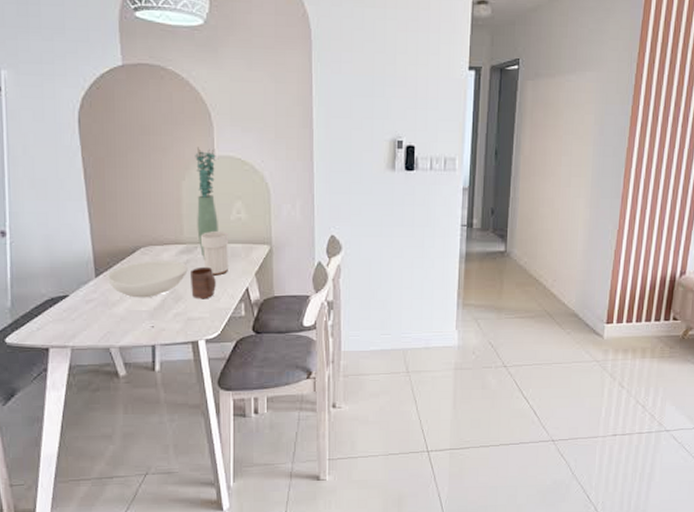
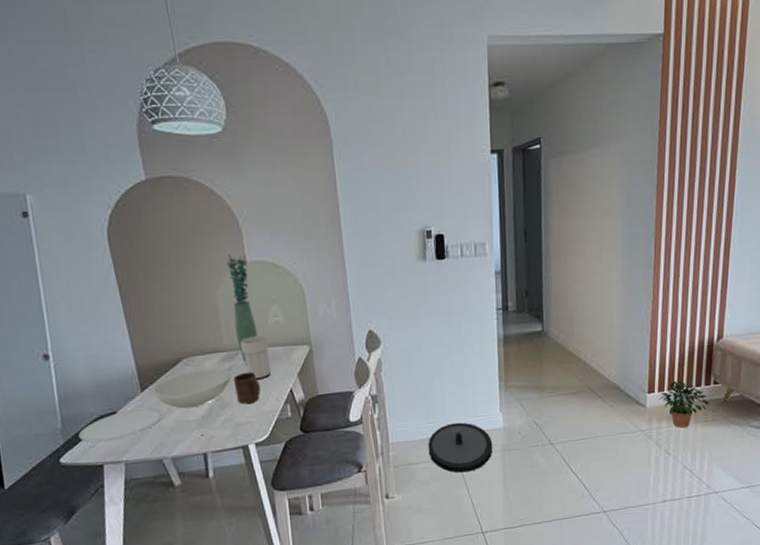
plate: none [27,294,114,325] -> present [78,408,162,443]
robot vacuum: none [380,337,446,388] -> present [428,422,493,473]
potted plant: none [616,312,668,362] -> present [659,379,710,428]

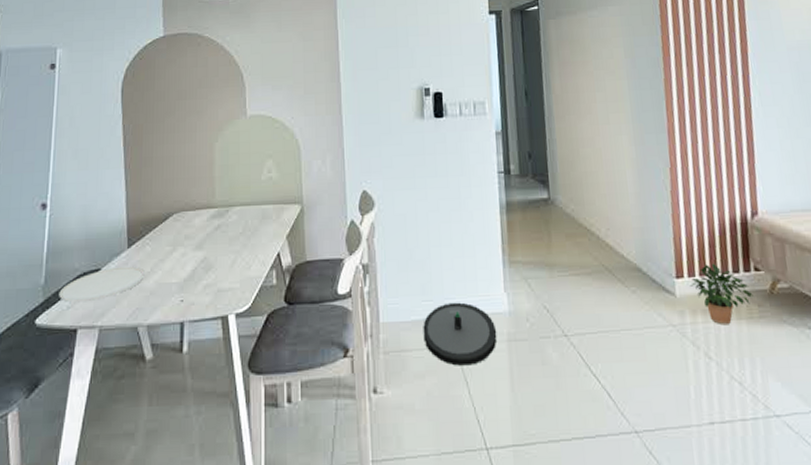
bowl: present [152,369,231,409] -> none [138,226,219,269]
vase: present [227,254,258,365] -> none [228,108,251,224]
cup: present [233,371,261,405] -> none [220,231,247,268]
cup: present [240,335,271,380] -> none [231,191,260,241]

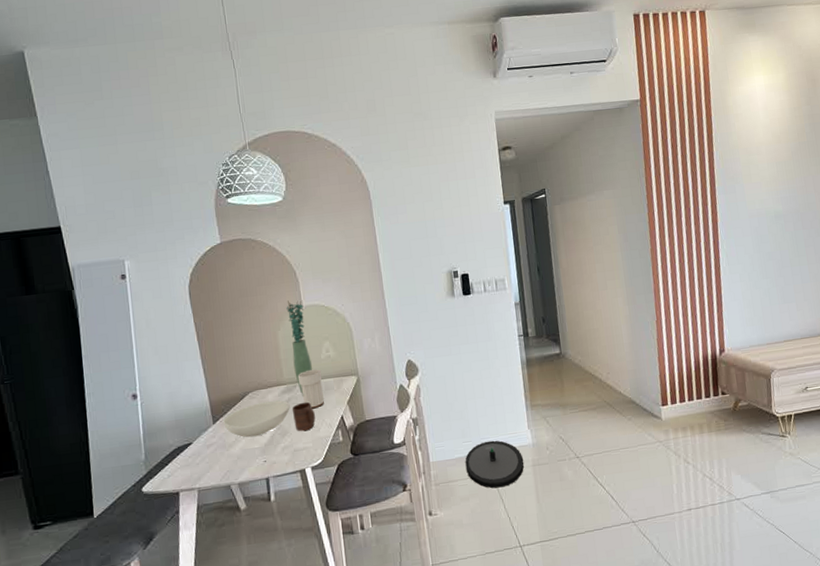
plate: present [59,266,145,303] -> none [159,438,231,472]
bowl: none [138,226,219,269] -> present [222,400,290,438]
cup: none [220,231,247,268] -> present [292,401,316,432]
vase: none [228,108,251,224] -> present [286,300,313,396]
cup: none [231,191,260,241] -> present [297,369,324,409]
potted plant: present [689,263,754,326] -> none [672,391,721,438]

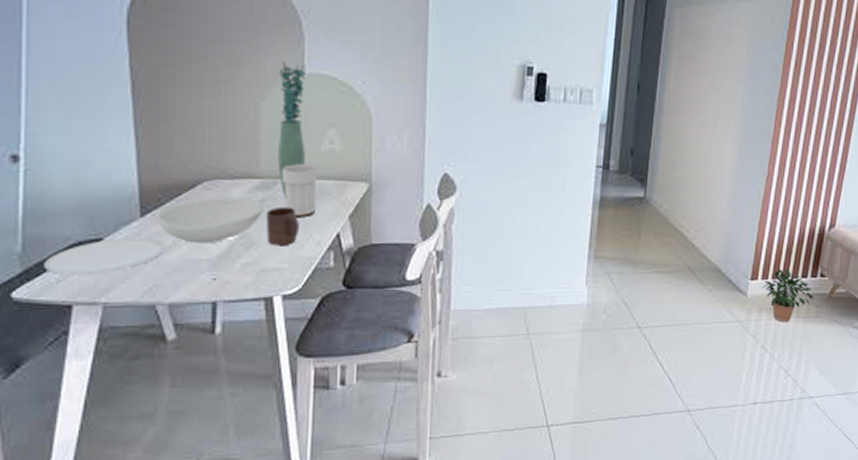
plate: none [159,438,231,472] -> present [44,237,164,276]
robot vacuum: present [465,440,525,489] -> none [496,293,573,353]
potted plant: none [672,391,721,438] -> present [761,268,814,323]

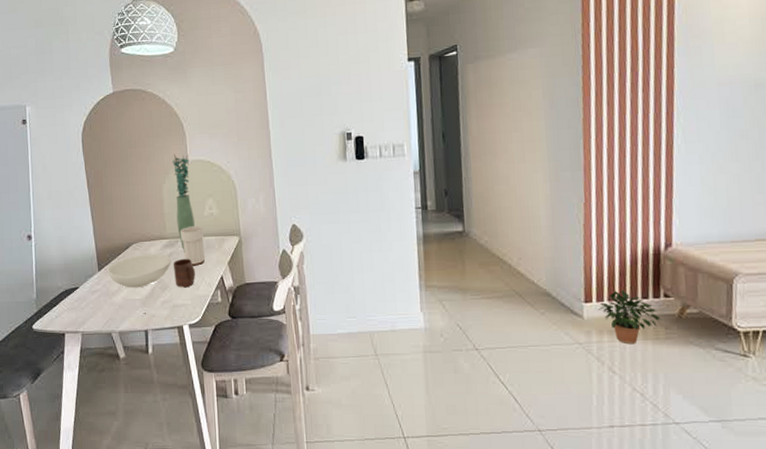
plate: present [44,237,164,276] -> none [48,285,114,313]

